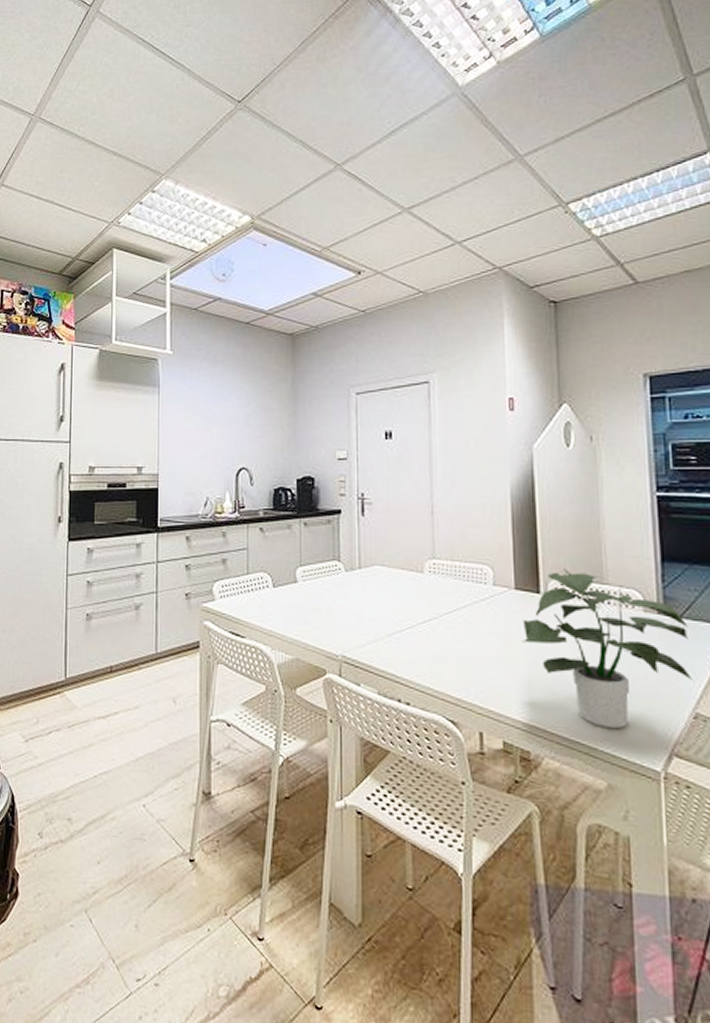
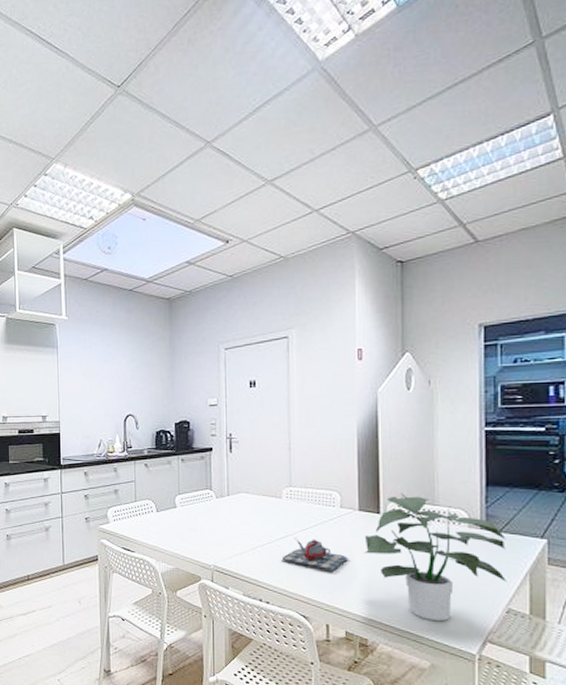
teapot: none [424,621,506,663] -> present [282,537,349,571]

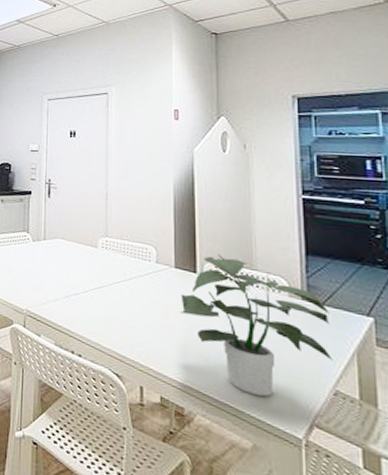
teapot: present [282,537,349,571] -> none [95,289,165,328]

